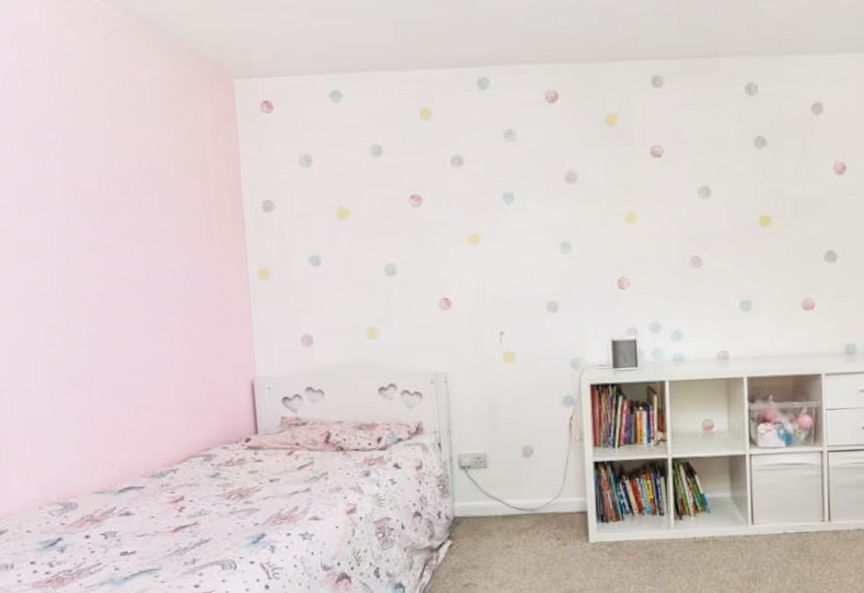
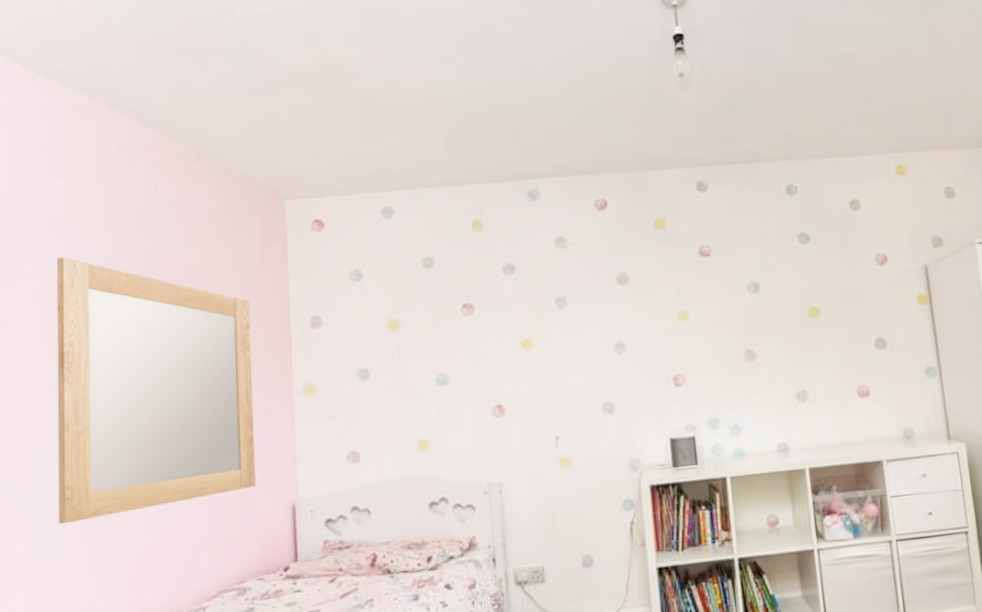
home mirror: none [16,129,217,387] -> present [56,257,256,525]

